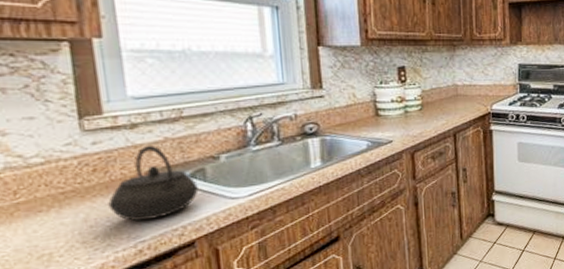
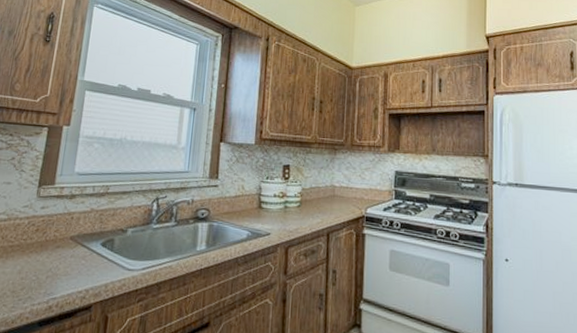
kettle: present [108,144,199,222] -> none [38,213,106,280]

